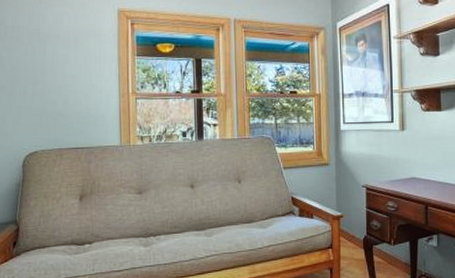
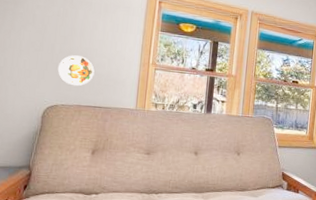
decorative plate: none [32,95,72,129] -> present [57,55,95,86]

